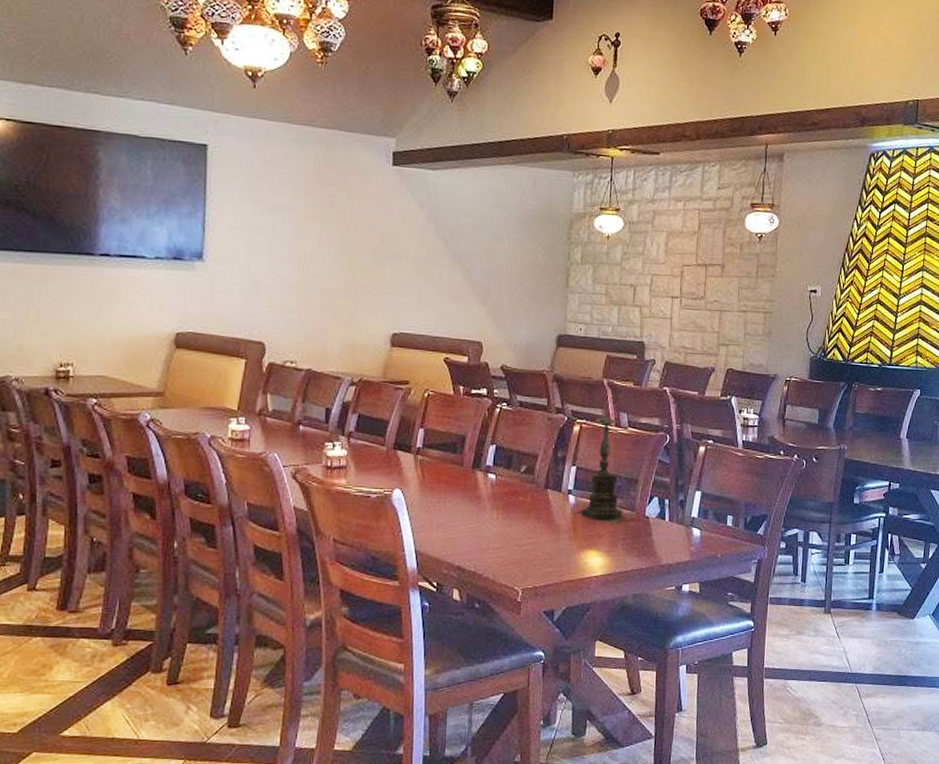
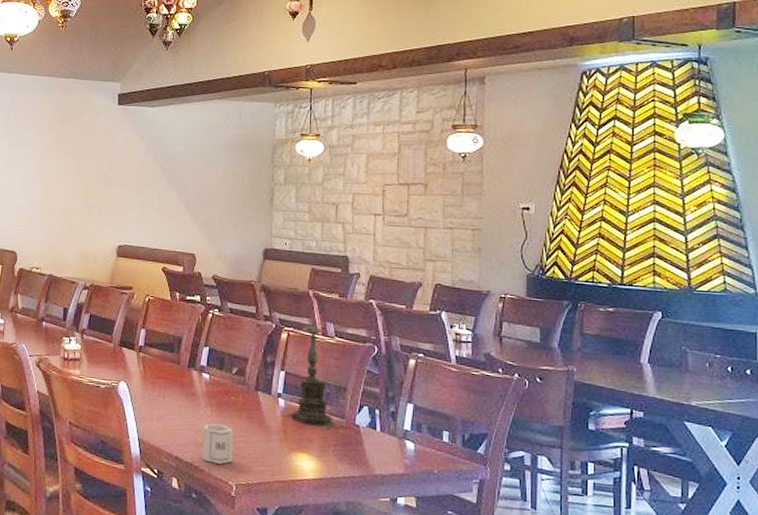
cup: none [487,528,521,569] -> present [203,423,234,464]

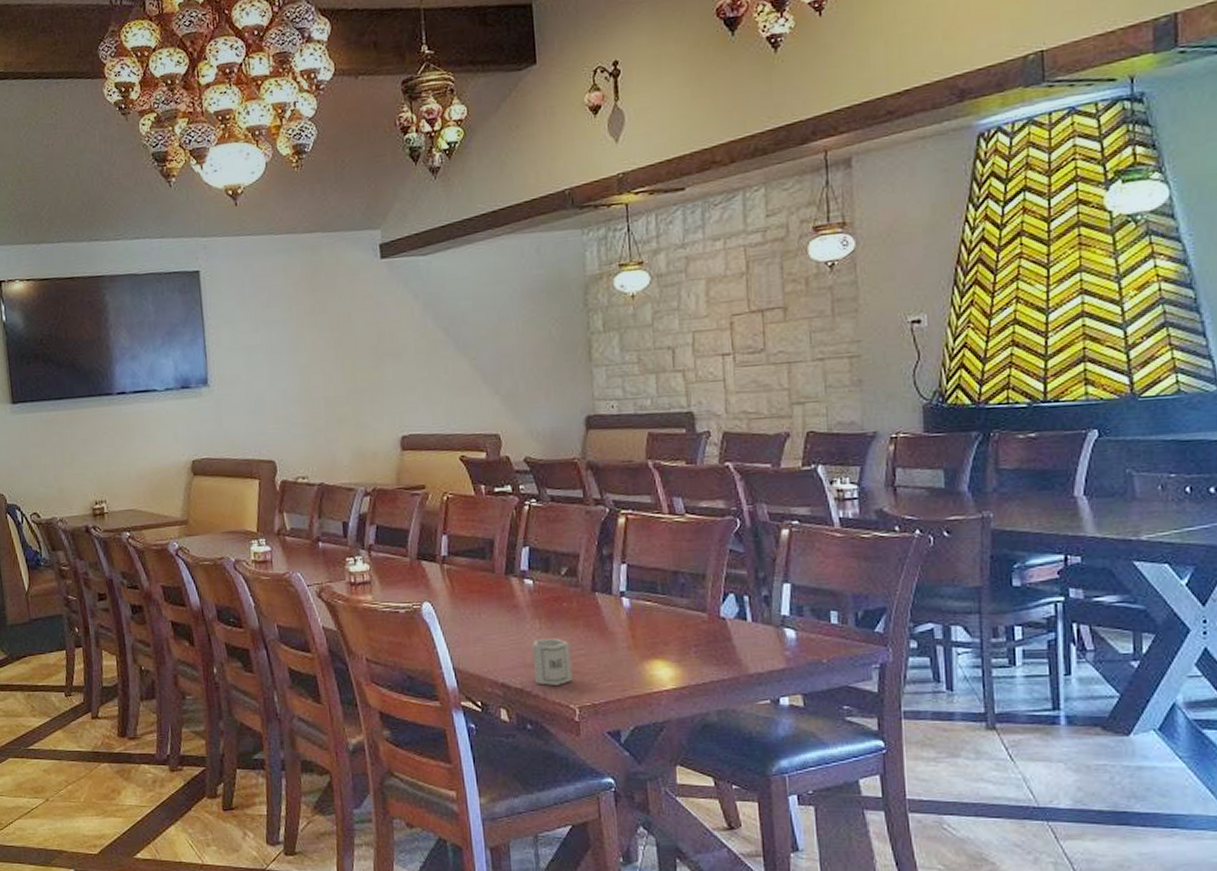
candle holder: present [283,313,345,431] -> none [629,488,707,629]

